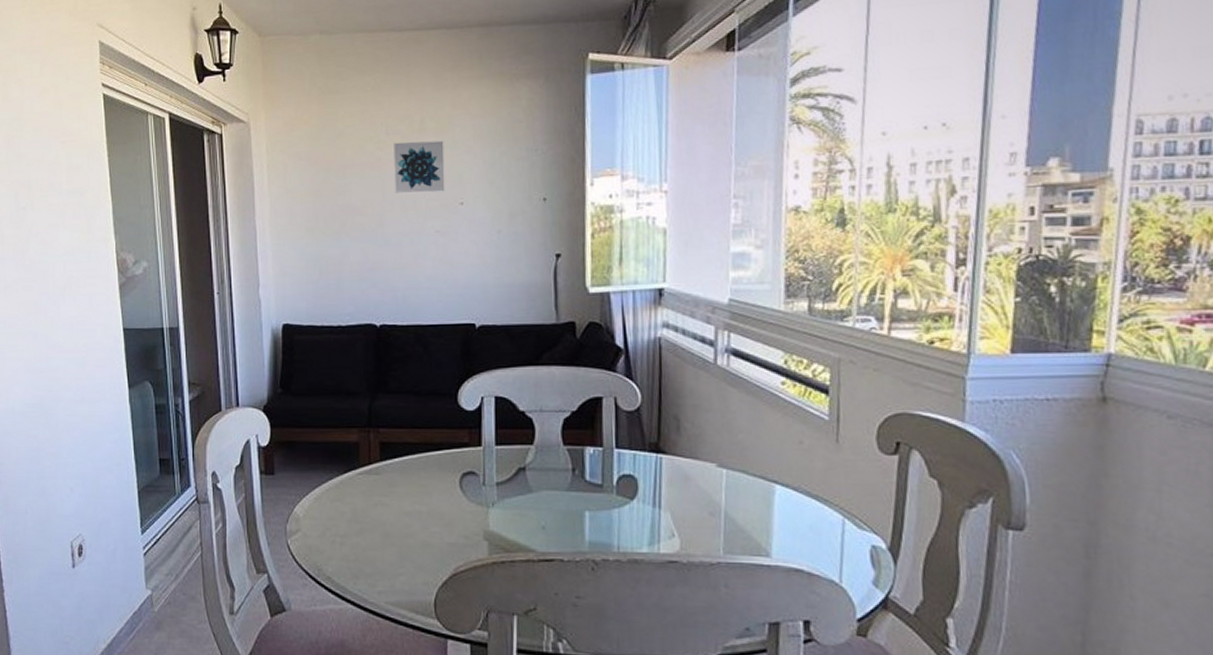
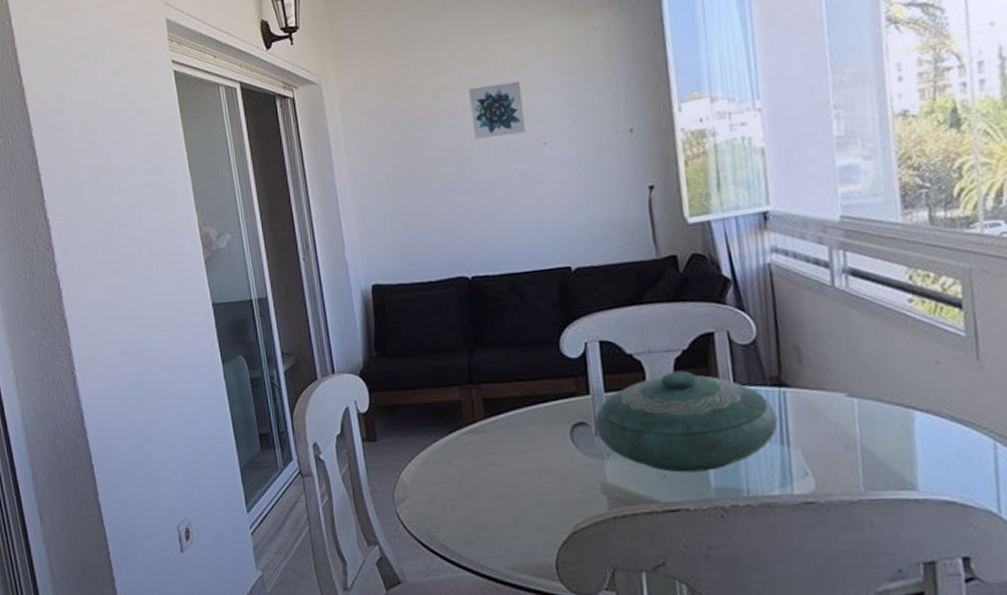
decorative bowl: none [483,431,652,526] -> present [594,371,778,473]

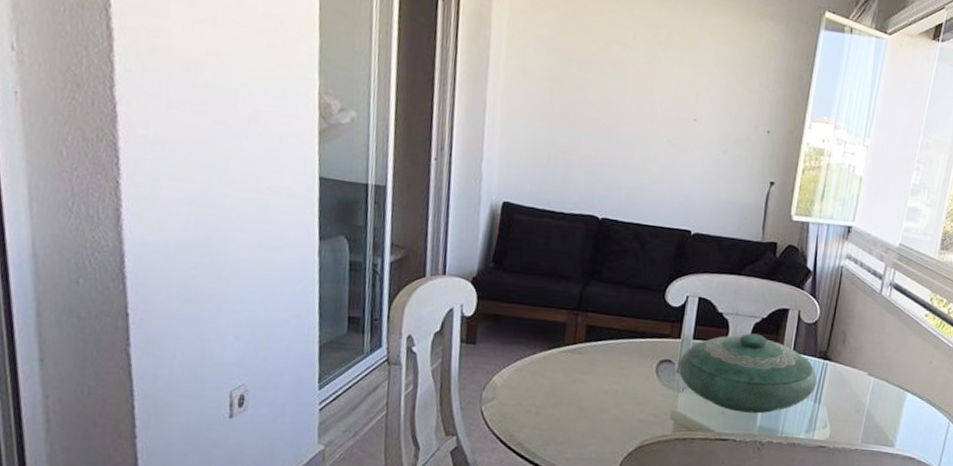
wall art: present [469,81,526,140] -> none [634,49,687,106]

